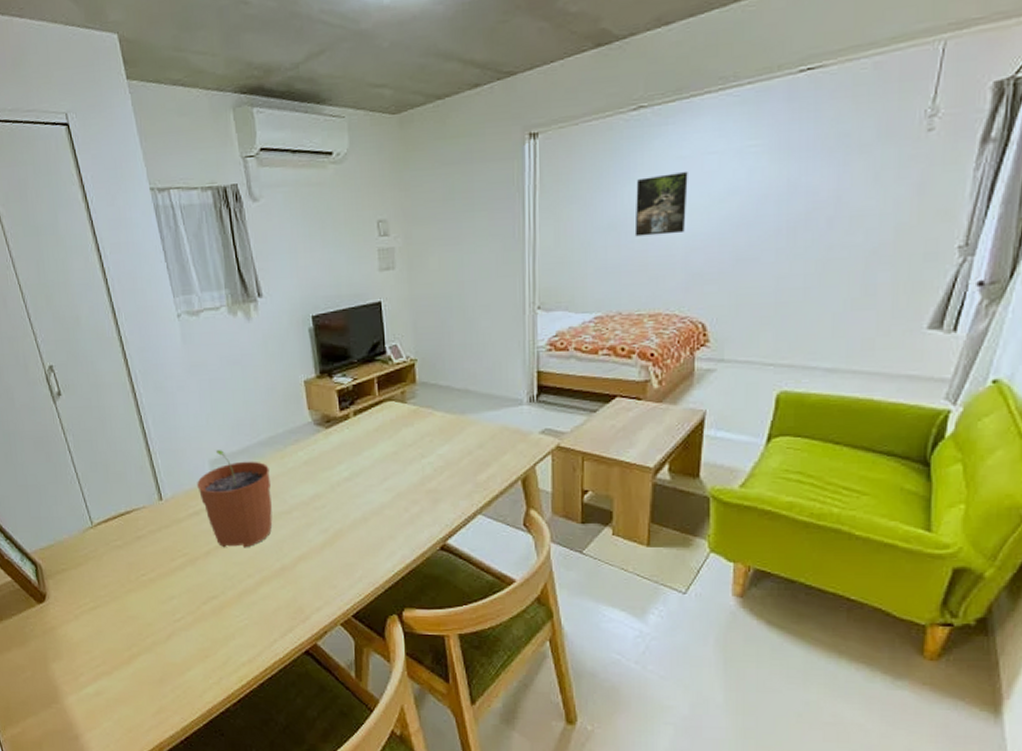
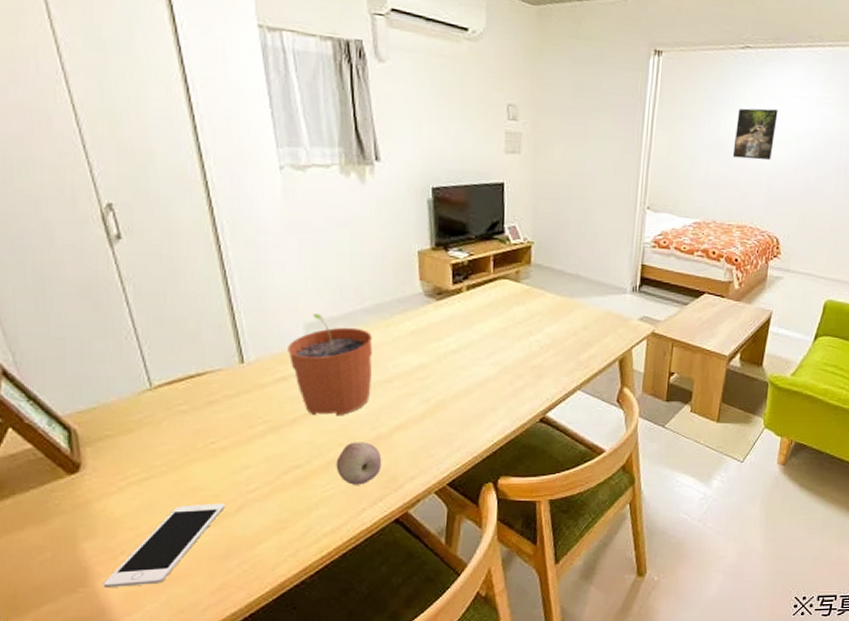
cell phone: none [69,631,158,705] -> present [103,503,225,587]
fruit: none [247,573,289,616] -> present [336,442,382,485]

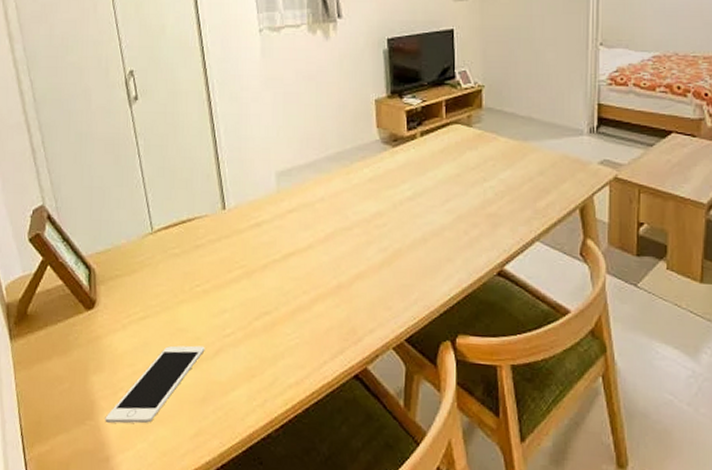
plant pot: present [288,314,372,416] -> none [261,162,334,263]
fruit: present [336,442,382,485] -> none [301,290,342,335]

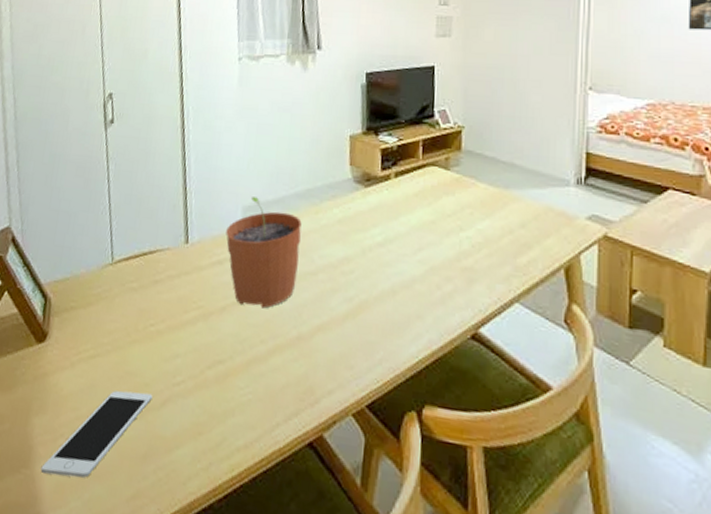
plant pot: none [261,162,334,263] -> present [226,197,302,309]

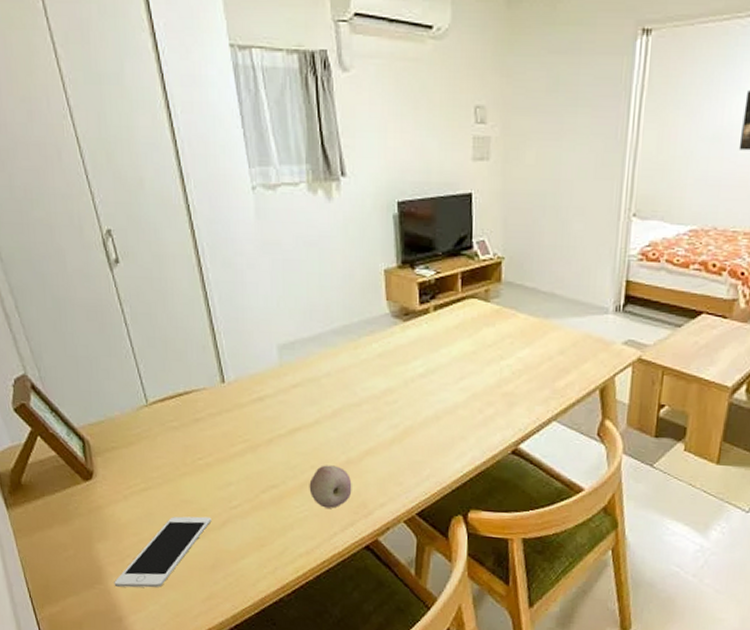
plant pot: present [226,197,302,309] -> none [263,335,341,438]
fruit: none [256,339,301,393] -> present [309,465,352,509]

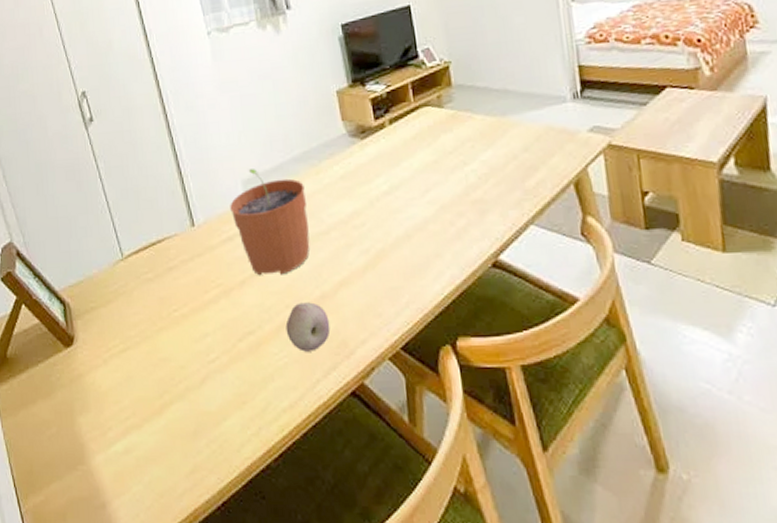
cell phone: present [114,516,212,588] -> none [96,375,191,466]
plant pot: none [263,335,341,438] -> present [230,169,310,276]

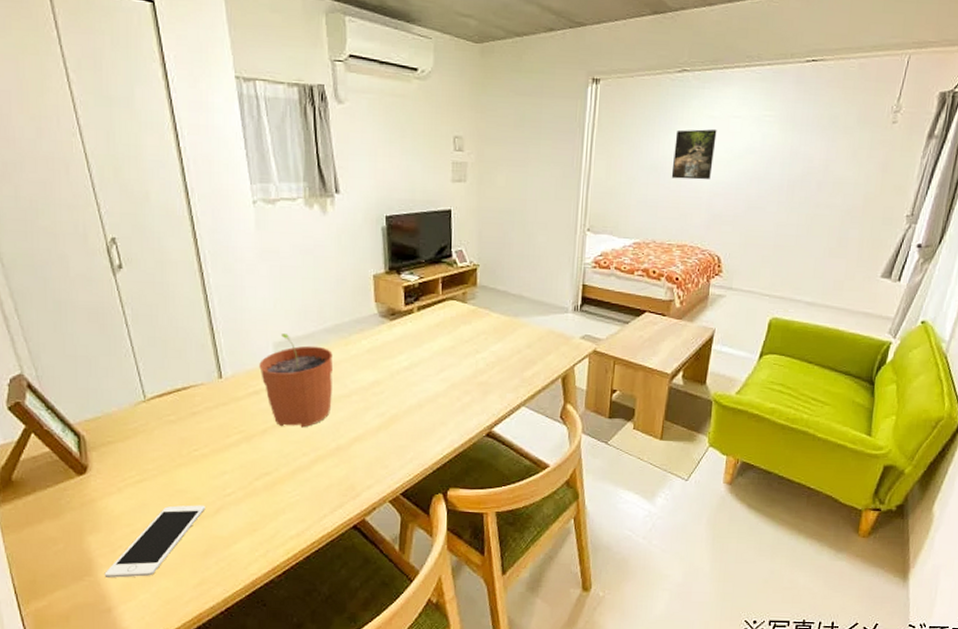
cell phone: none [96,375,191,466] -> present [104,505,206,578]
fruit: present [285,302,331,352] -> none [301,452,341,492]

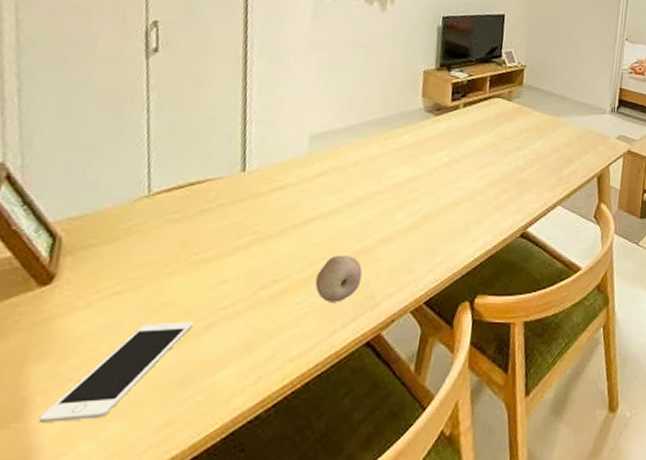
plant pot: present [259,334,333,428] -> none [289,125,372,228]
fruit: none [301,452,341,492] -> present [315,255,363,302]

